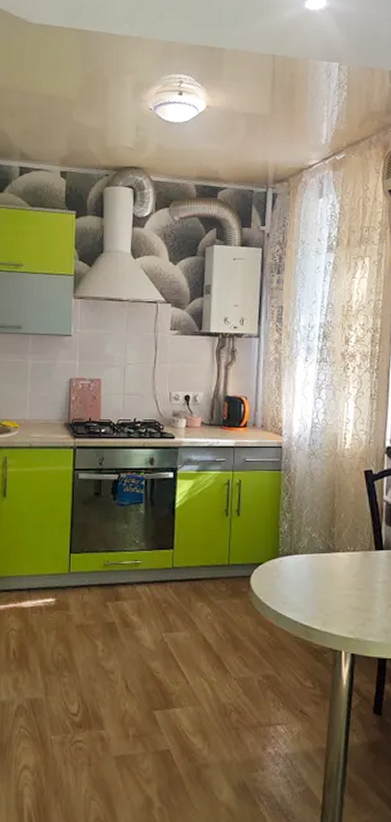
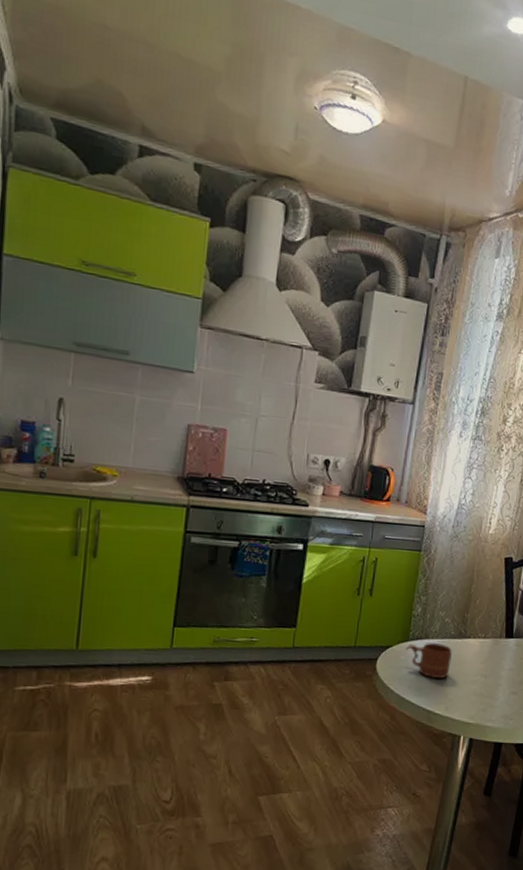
mug: none [277,558,323,593] -> present [406,643,452,678]

